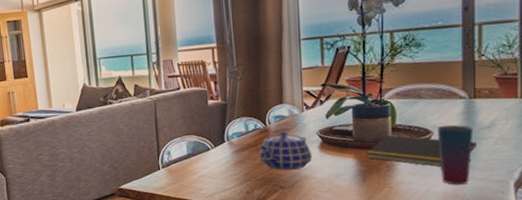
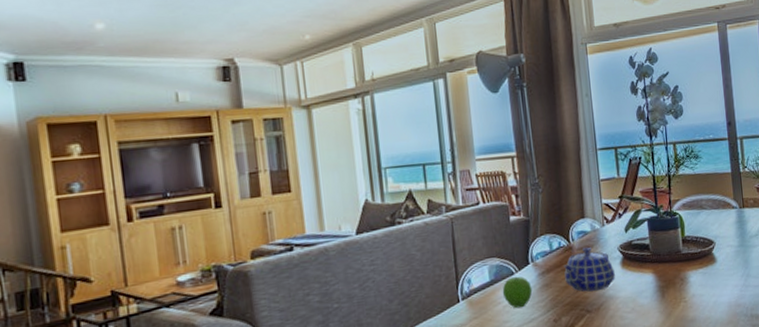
fruit: none [198,152,227,179] -> present [502,276,533,308]
notepad: present [366,135,477,167] -> none [662,247,749,277]
cup: present [437,124,474,185] -> none [718,234,747,294]

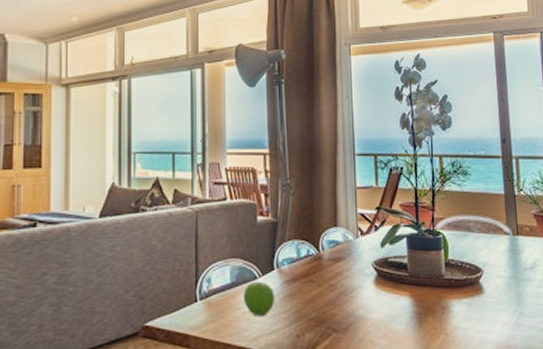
teapot: present [564,247,615,292] -> none [311,258,367,308]

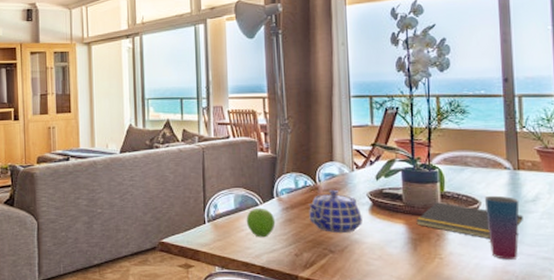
teapot: none [311,258,367,308] -> present [309,189,362,233]
notepad: none [421,271,523,310] -> present [416,202,523,239]
cup: none [486,263,520,333] -> present [484,195,520,260]

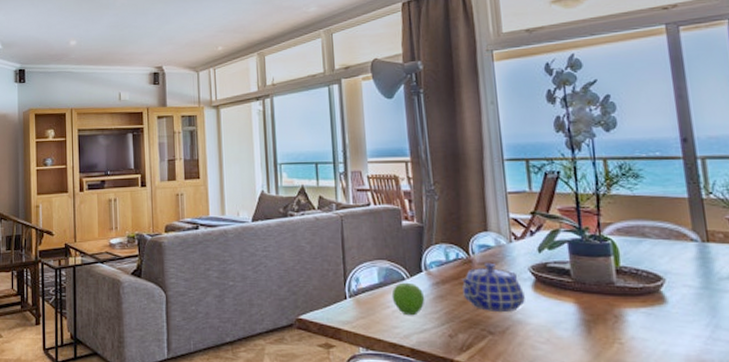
notepad: present [416,202,523,239] -> none [588,278,718,321]
cup: present [484,195,520,260] -> none [668,271,715,347]

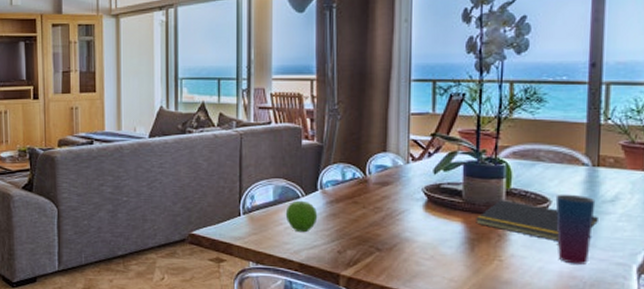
teapot: present [462,262,525,312] -> none [356,182,415,230]
notepad: none [588,278,718,321] -> present [476,200,598,241]
cup: none [668,271,715,347] -> present [555,194,596,264]

